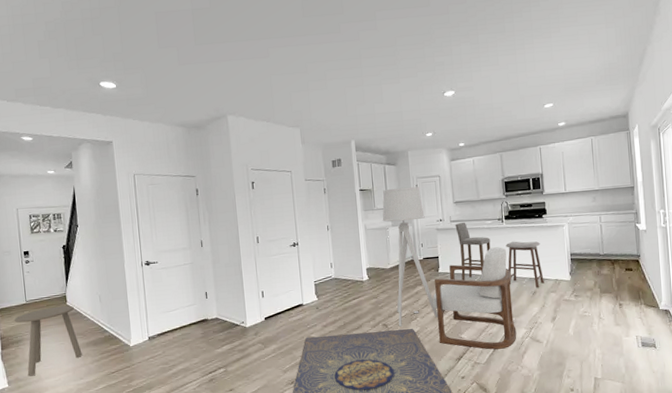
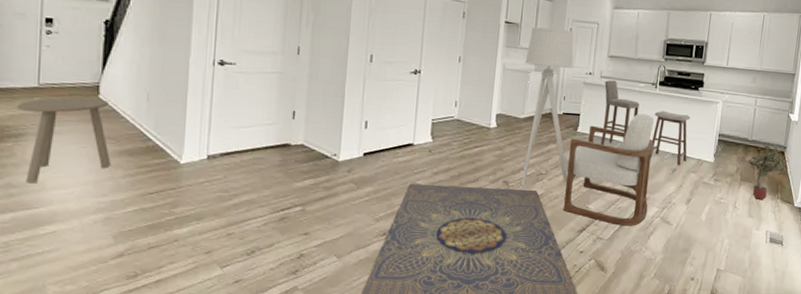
potted tree: none [603,254,646,309] -> present [747,143,788,201]

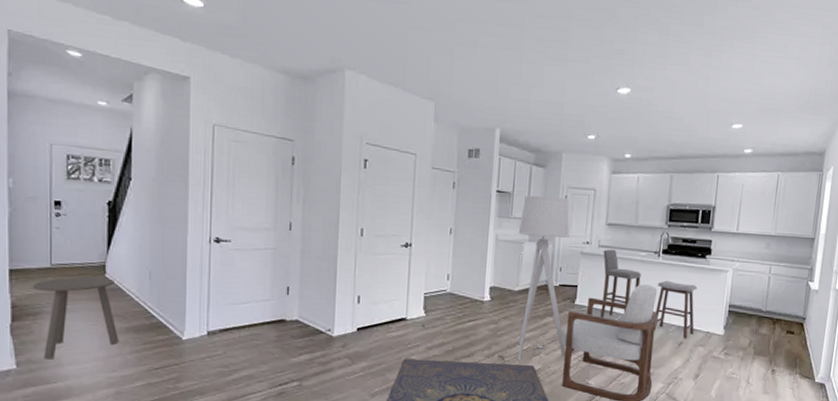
potted tree: present [747,143,788,201] -> none [761,313,808,376]

